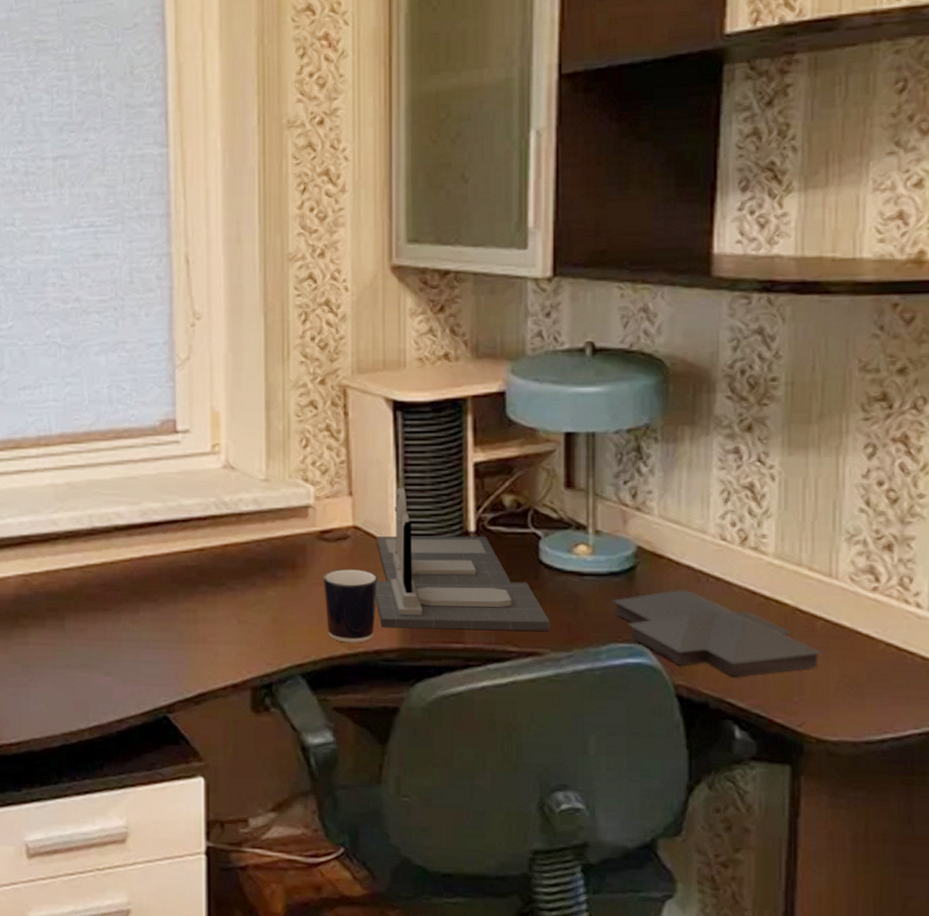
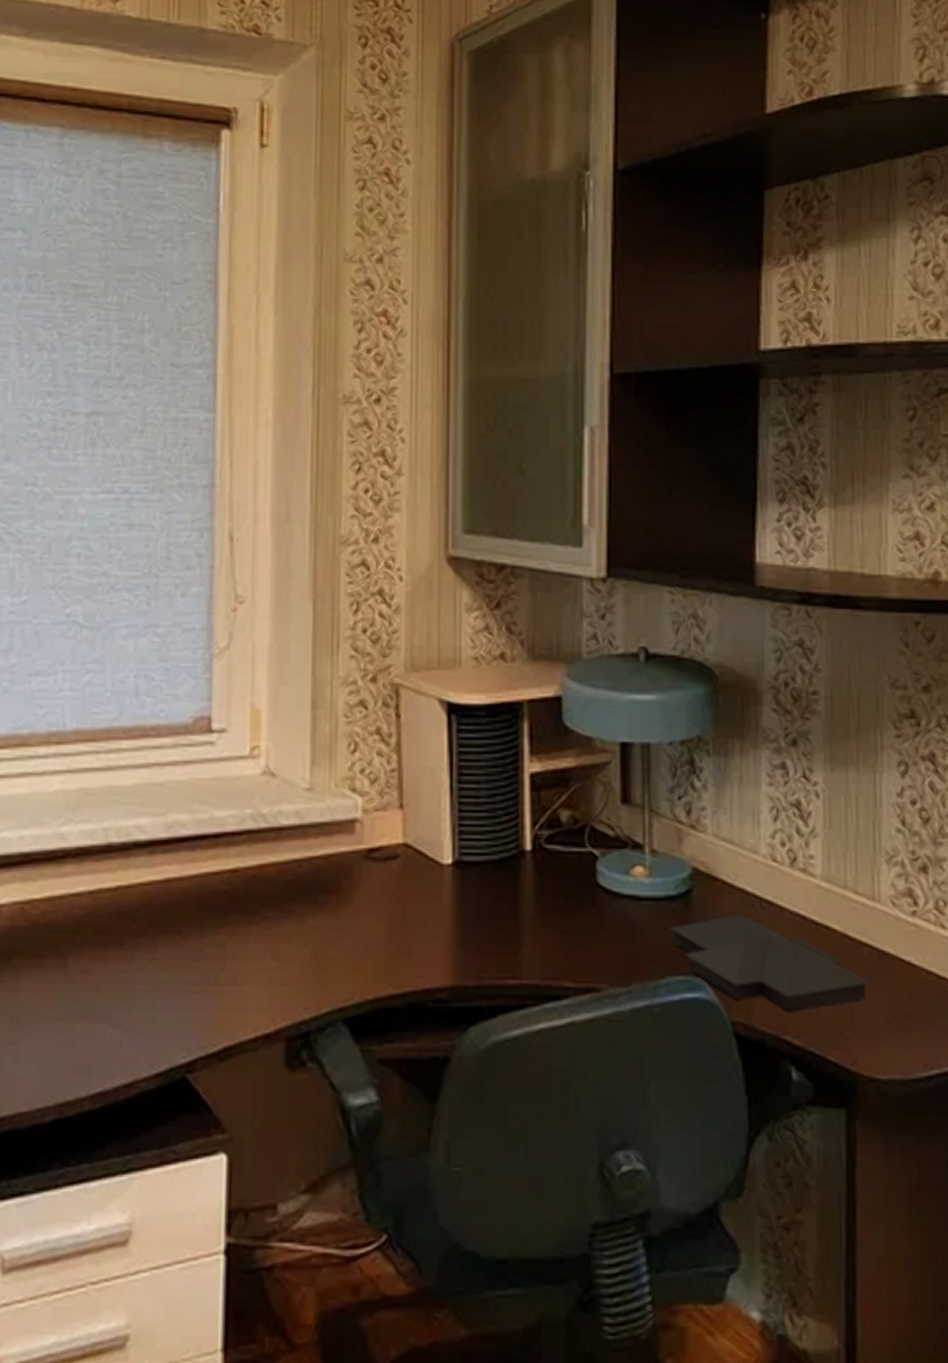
mug: present [324,569,378,643] -> none [370,894,429,981]
desk organizer: present [375,488,550,631] -> none [426,801,608,963]

